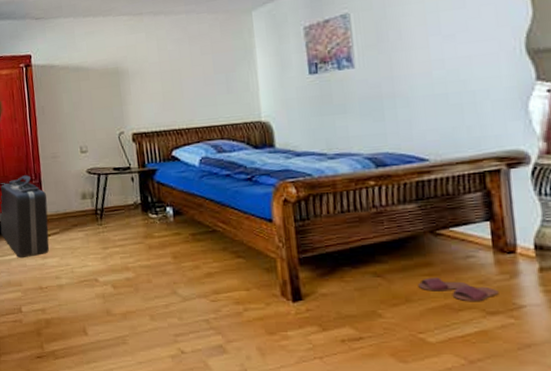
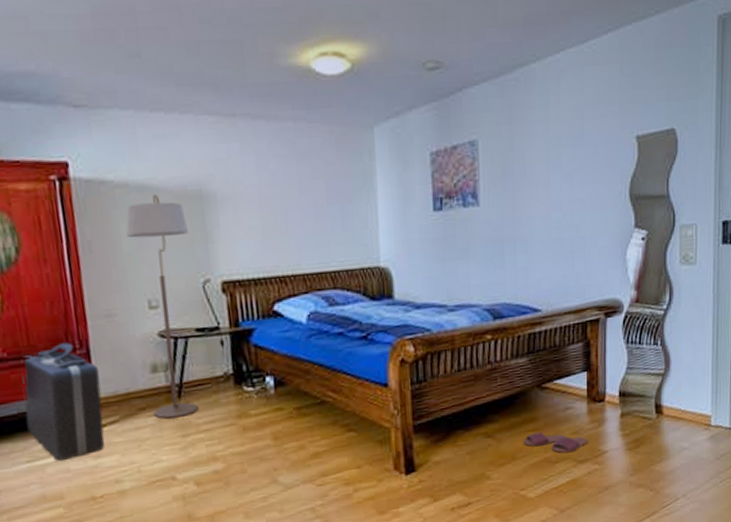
floor lamp: none [66,72,115,234] -> present [126,194,199,419]

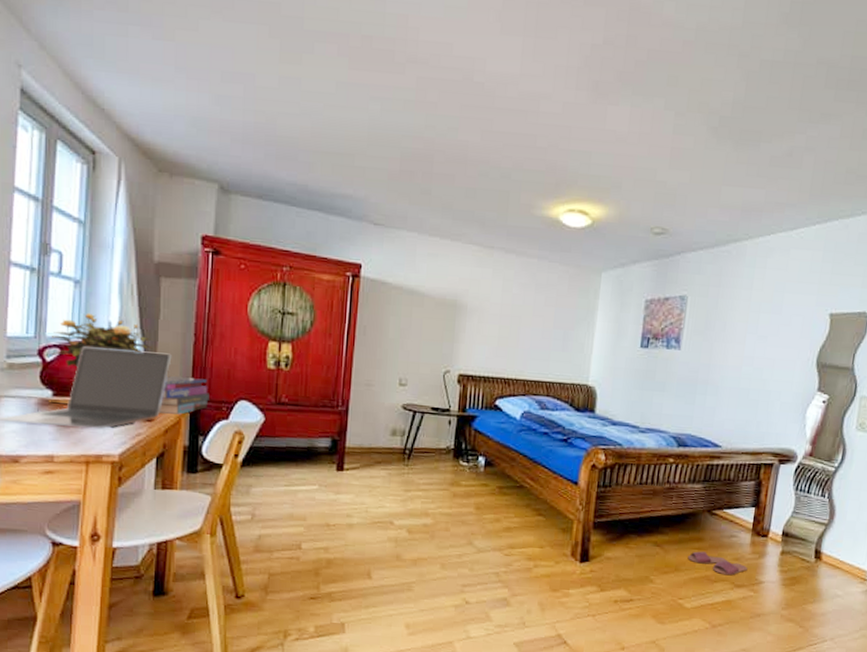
suitcase: present [21,342,105,462] -> none [290,399,353,491]
floor lamp: present [126,194,199,419] -> none [386,298,441,475]

